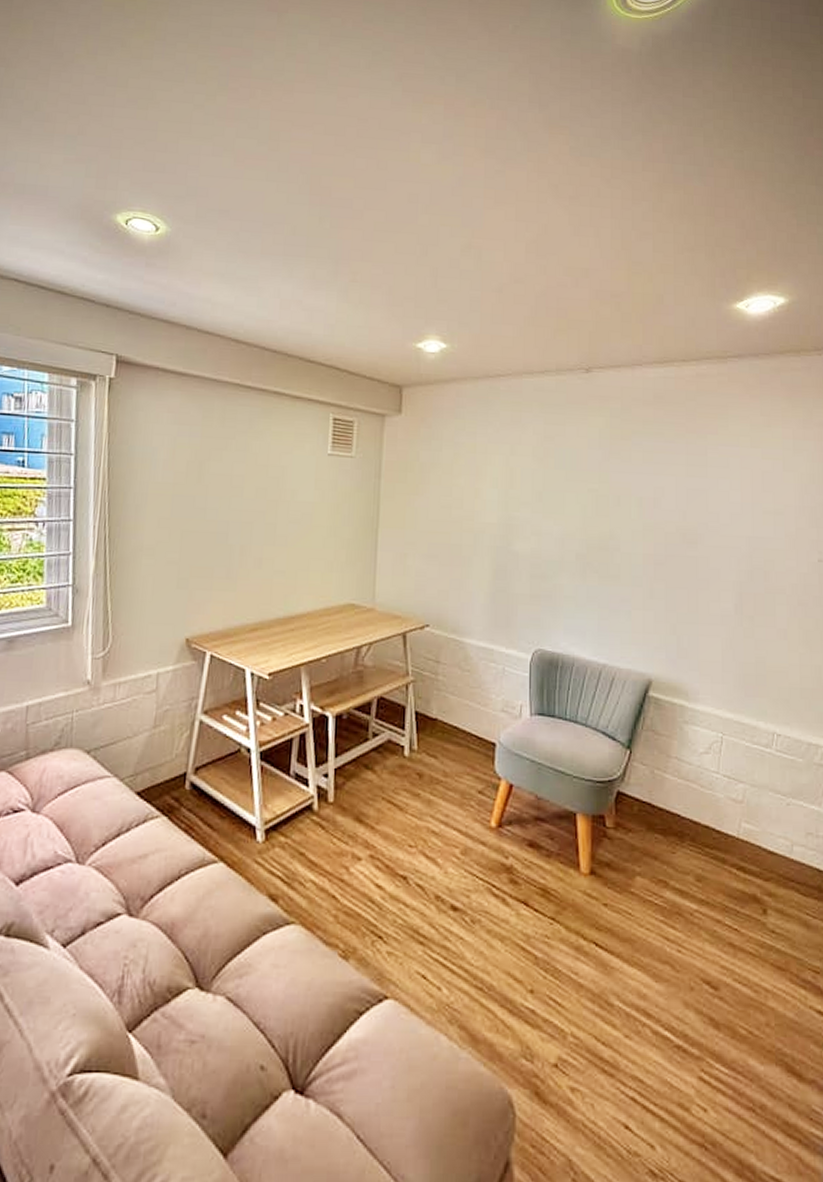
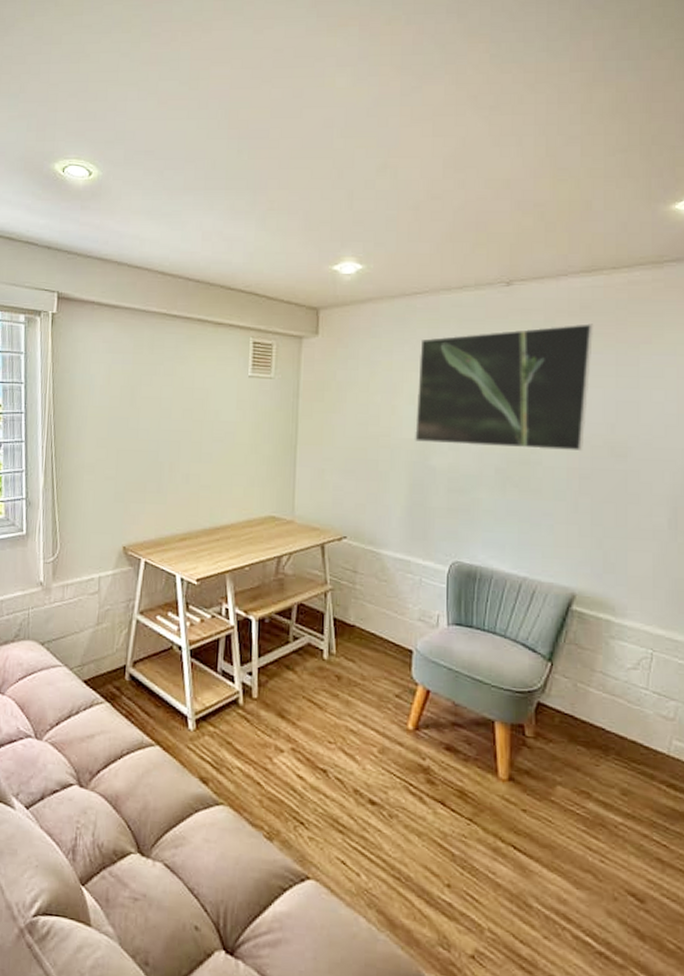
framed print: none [497,413,665,538] -> present [414,323,593,452]

